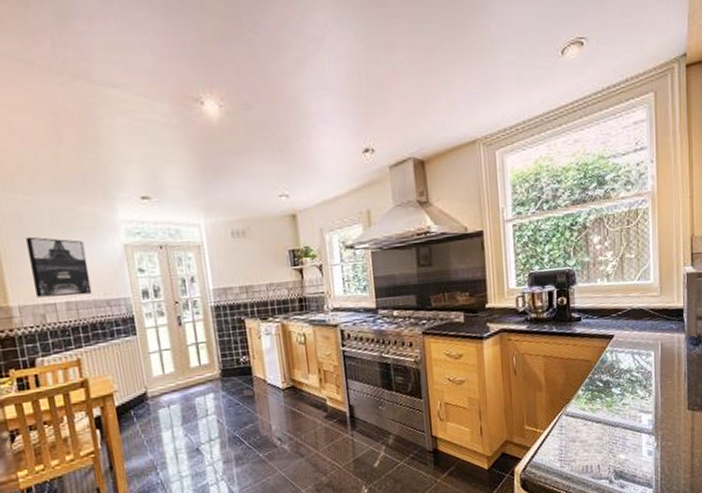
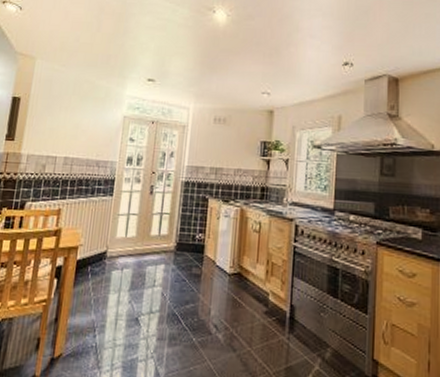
wall art: present [25,236,93,298] -> none [43,99,93,154]

